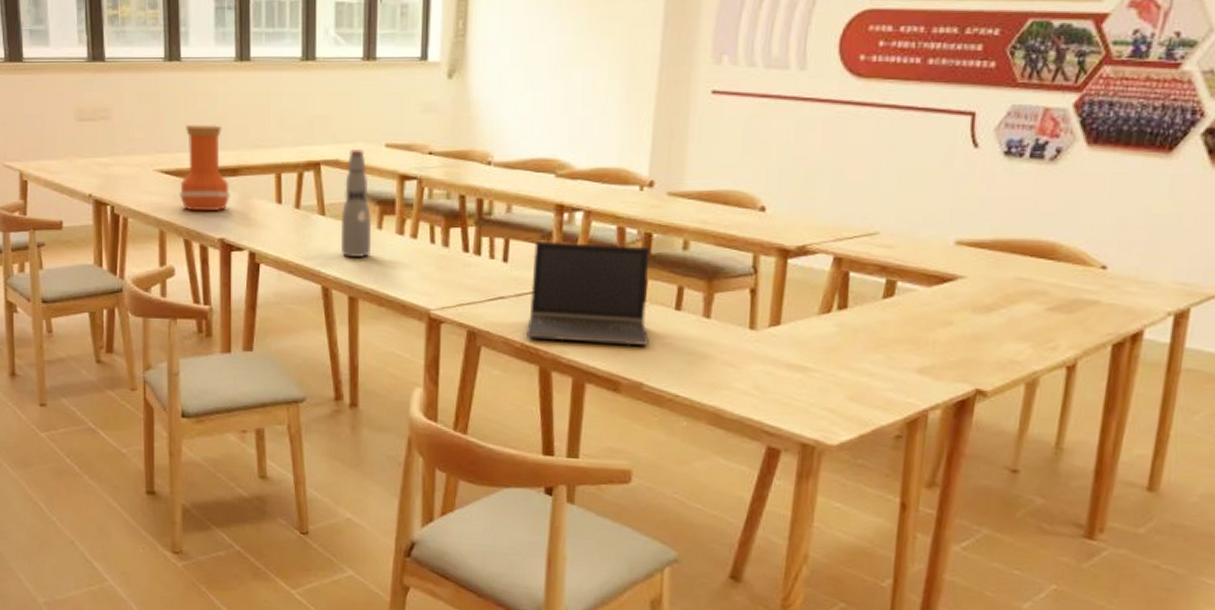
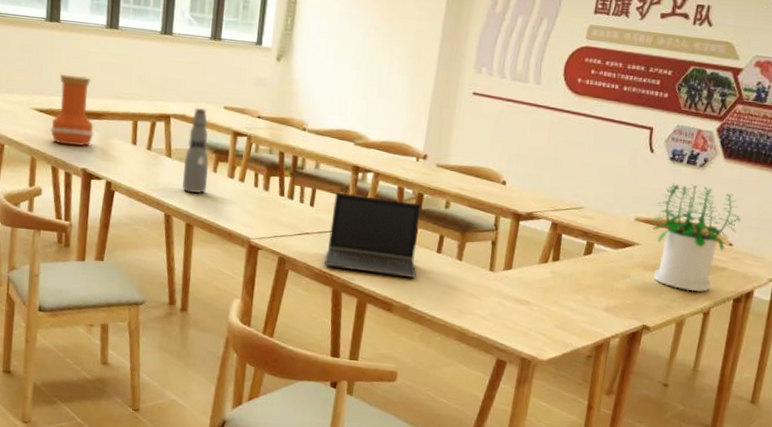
potted plant: none [982,186,1118,338] -> present [652,183,741,292]

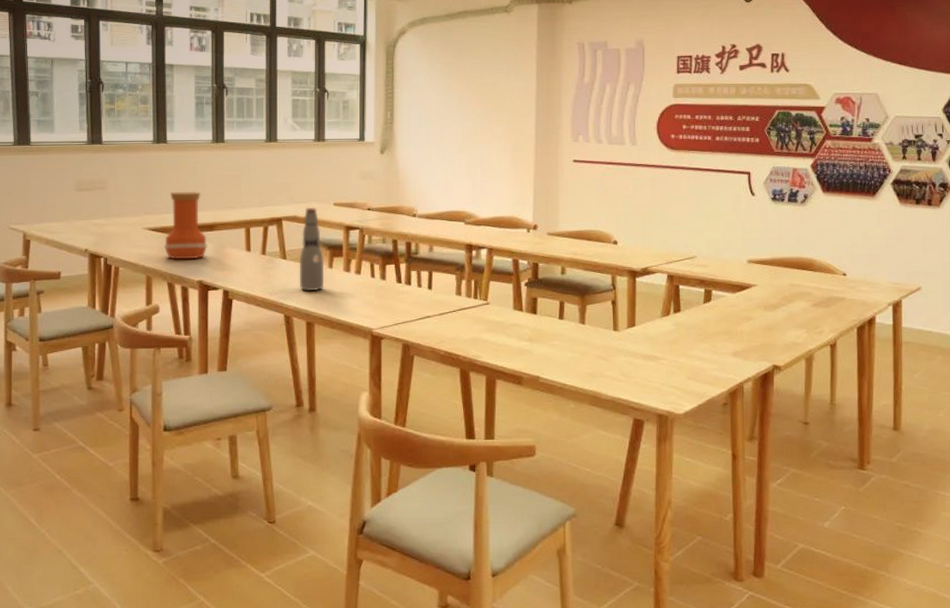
laptop computer: present [324,192,422,278] -> none [449,271,542,348]
potted plant: present [652,183,741,292] -> none [765,221,849,326]

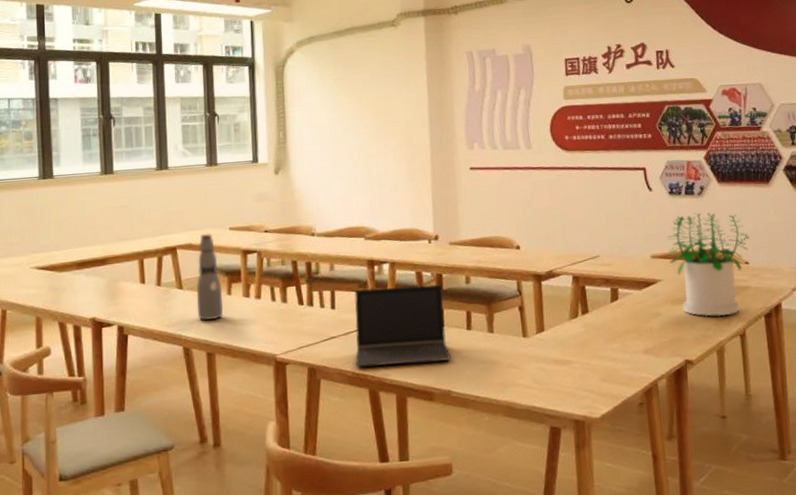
vase: present [164,191,208,260] -> none [53,225,100,298]
laptop computer: none [449,271,542,348] -> present [354,284,452,367]
potted plant: none [765,221,849,326] -> present [667,213,749,317]

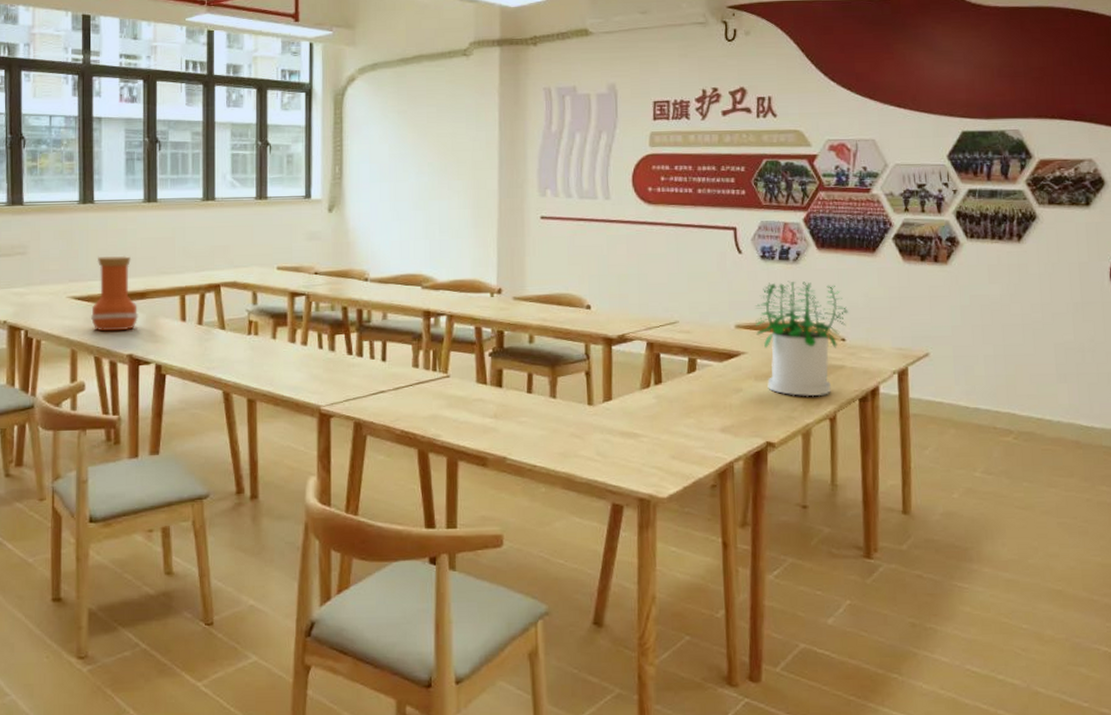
vase: none [53,225,100,298] -> present [90,255,139,332]
bottle: present [196,233,224,321] -> none [239,271,267,365]
laptop computer: present [354,284,452,367] -> none [405,341,509,426]

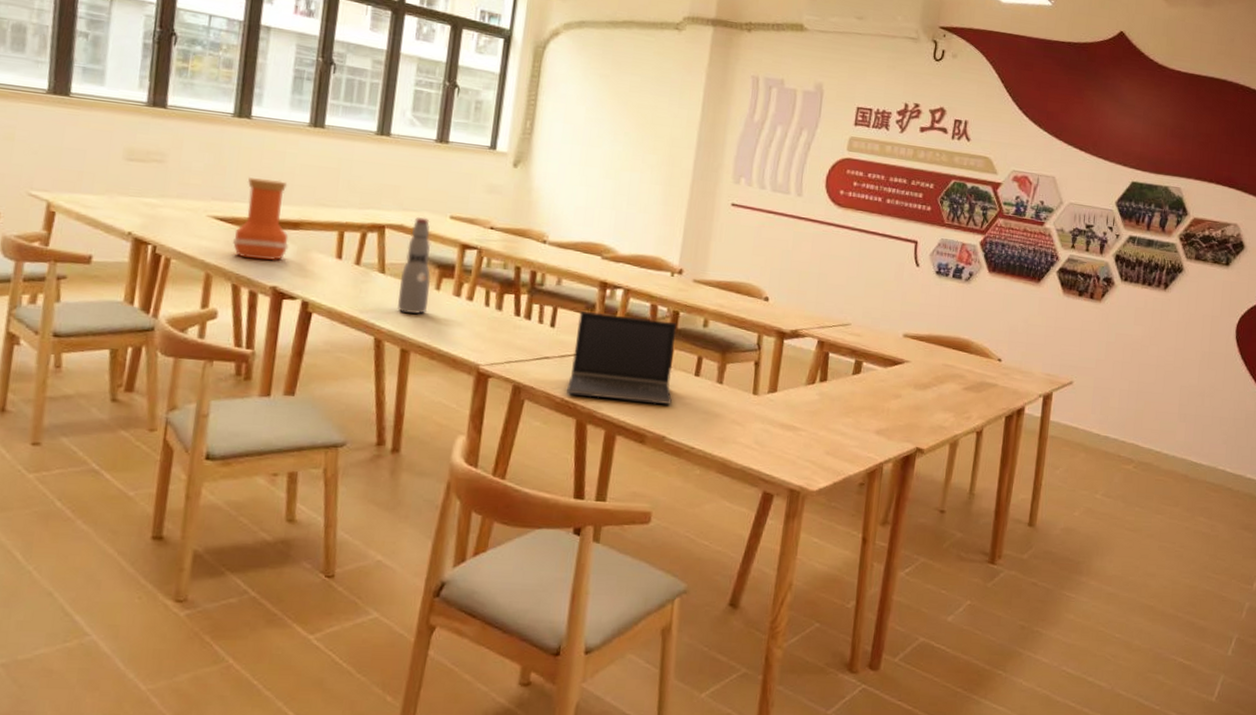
bottle: none [239,271,267,365] -> present [397,216,431,314]
laptop computer: none [405,341,509,426] -> present [567,311,677,404]
potted plant: present [755,281,848,397] -> none [921,298,1008,411]

